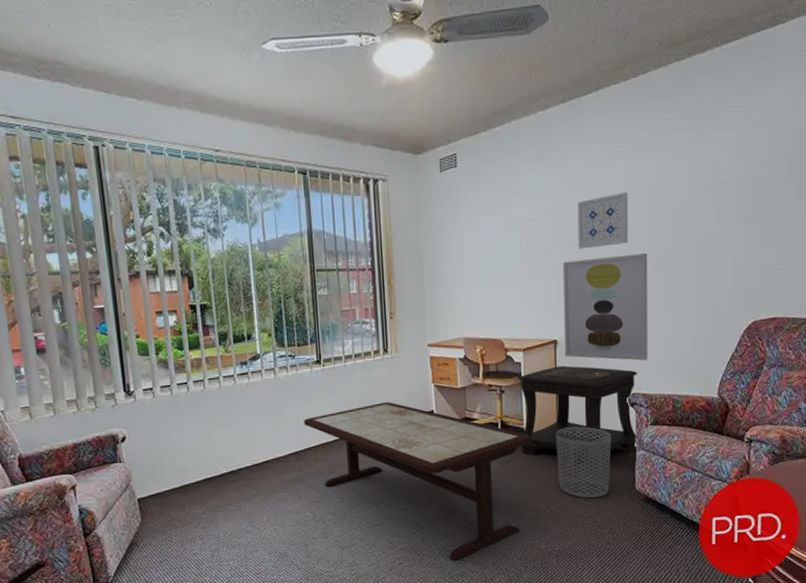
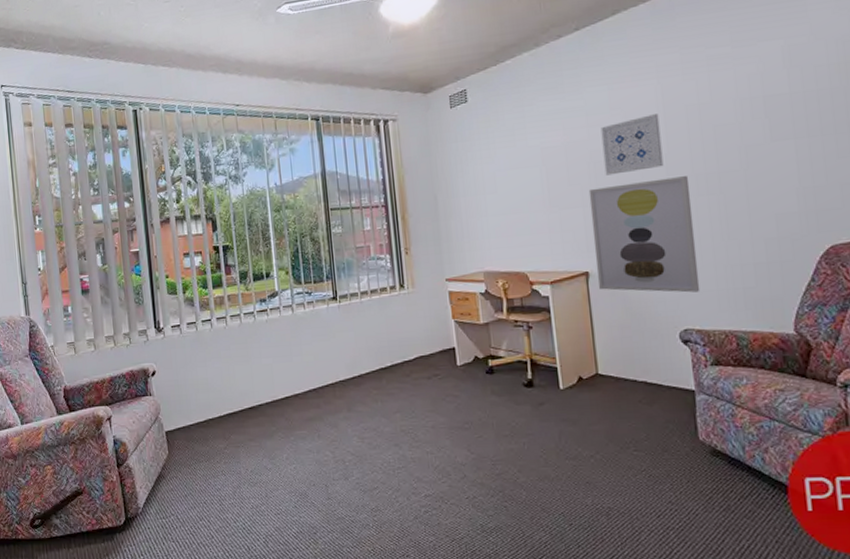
coffee table: present [304,402,532,561] -> none [321,338,568,512]
side table: present [517,365,638,470] -> none [546,299,697,416]
waste bin: present [555,426,612,499] -> none [594,366,666,449]

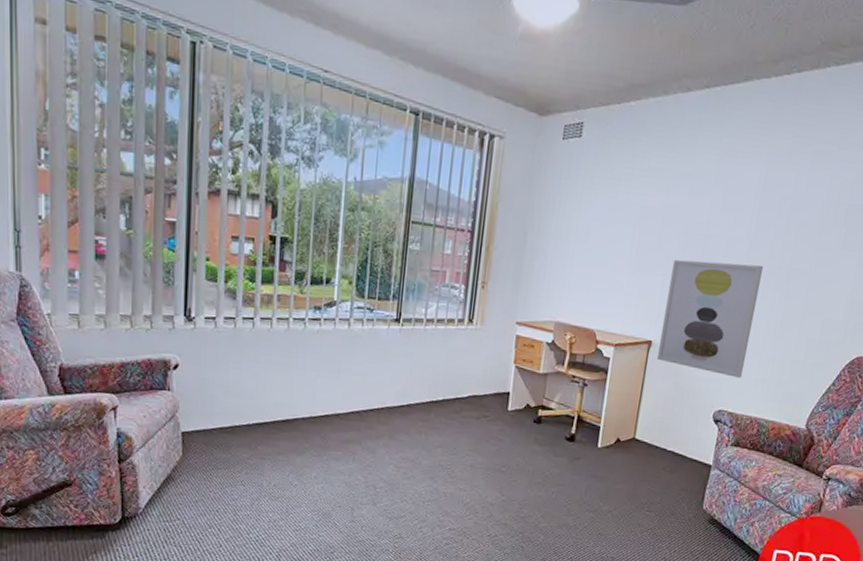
wall art: present [600,114,664,176] -> none [692,196,756,252]

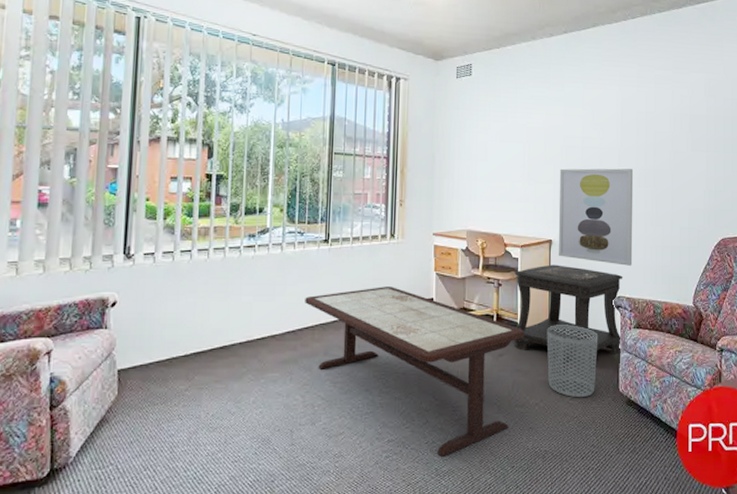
coffee table: none [371,374,607,551] -> present [305,287,525,457]
side table: none [593,368,729,482] -> present [514,264,623,369]
waste bin: none [625,433,689,511] -> present [546,325,598,398]

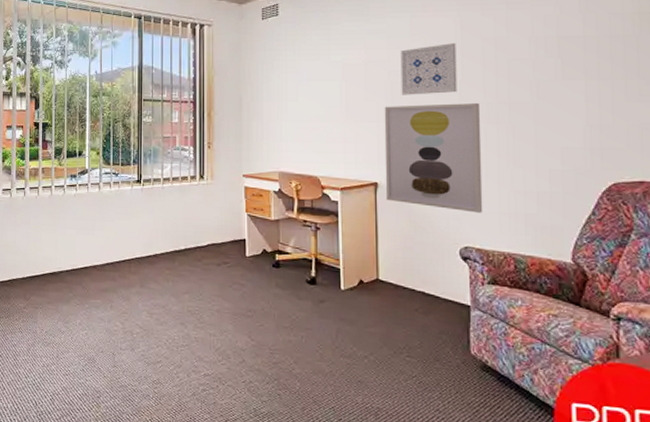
coffee table: present [305,287,525,457] -> none [121,225,349,398]
side table: present [514,264,623,369] -> none [334,209,472,324]
waste bin: present [546,325,598,398] -> none [375,274,441,356]
wall art: none [574,114,618,160] -> present [400,43,457,95]

